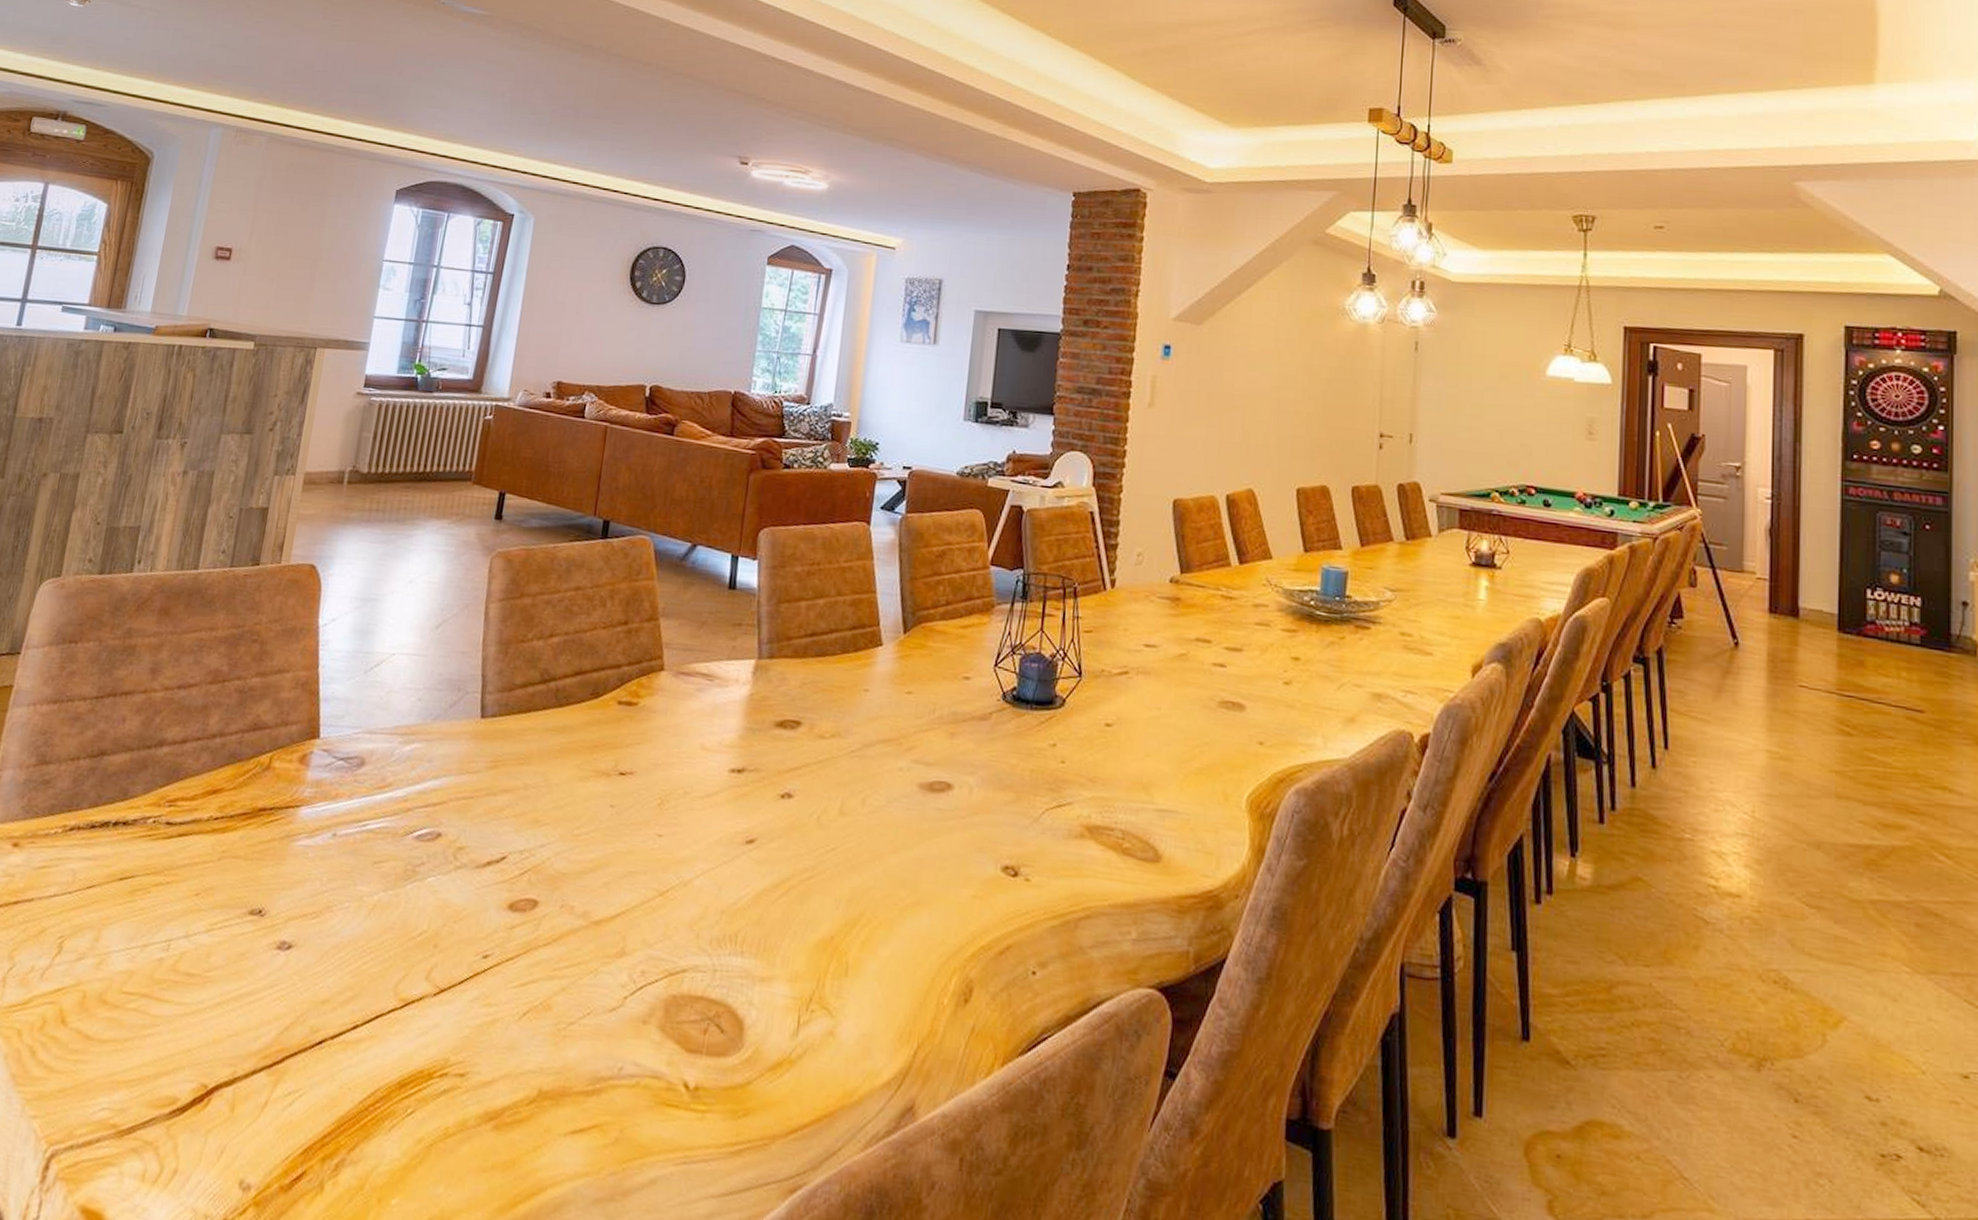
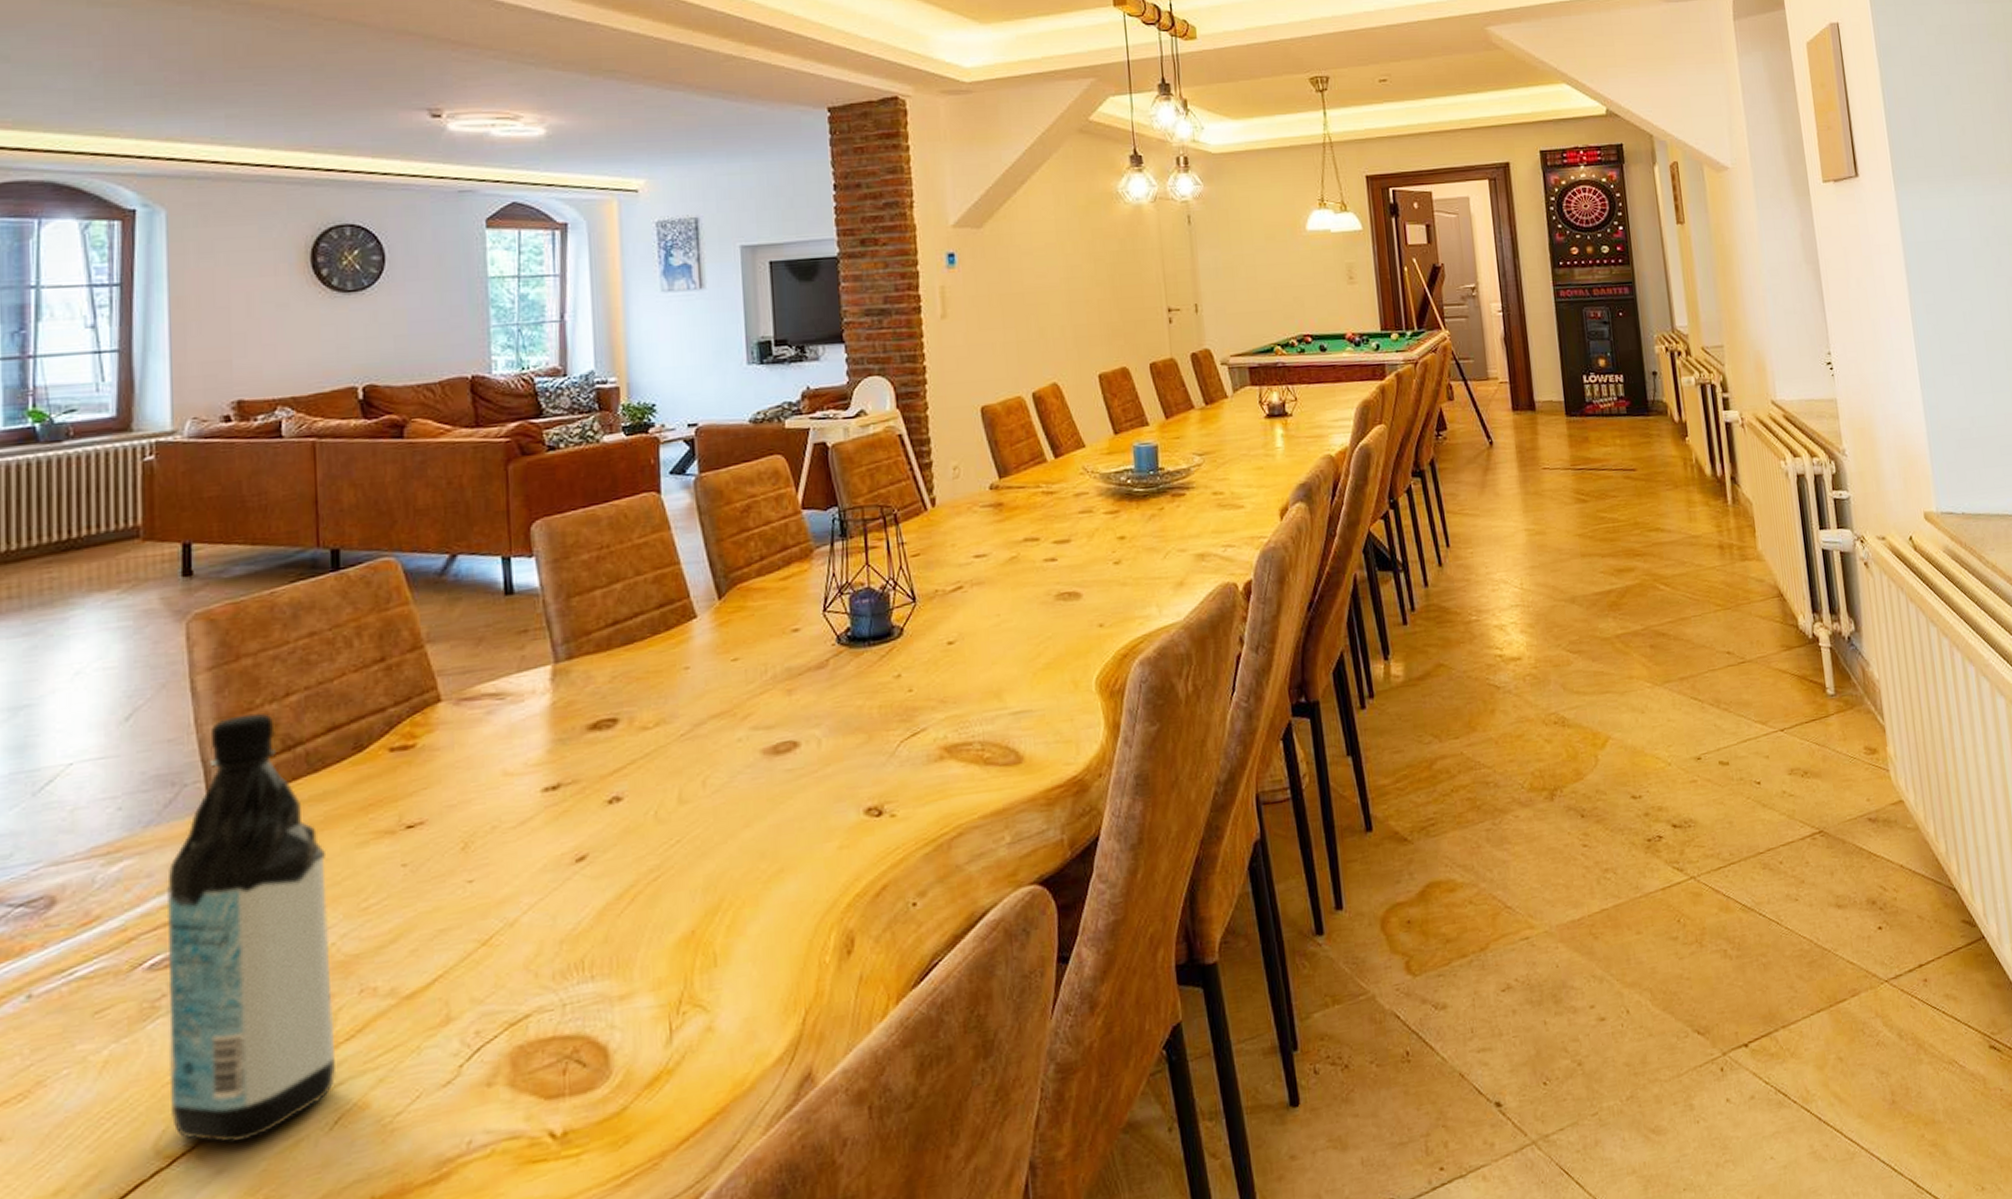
water bottle: none [410,644,557,1007] -> present [166,713,337,1143]

